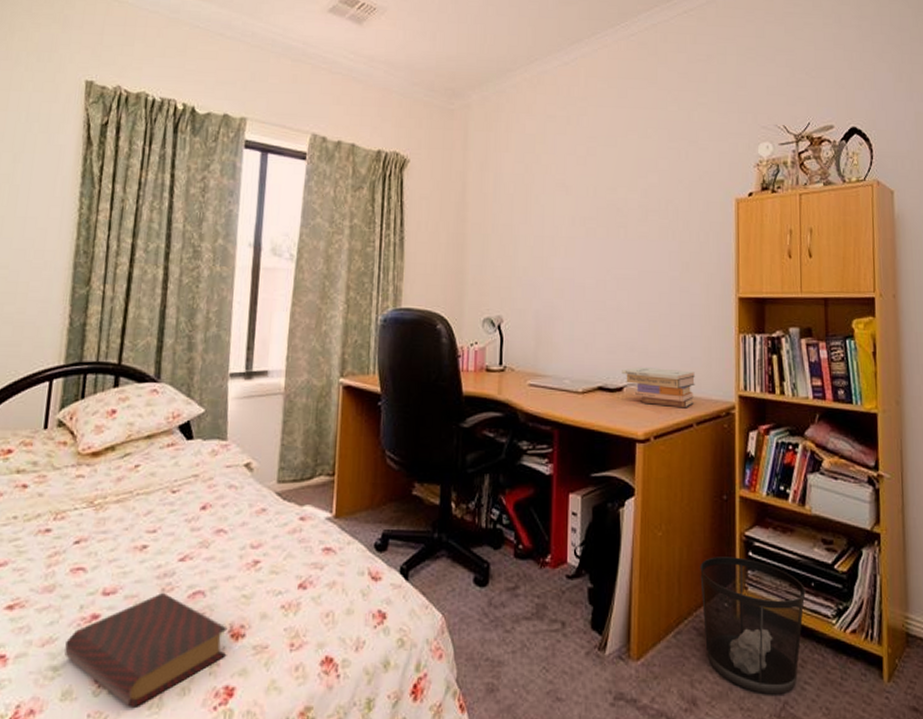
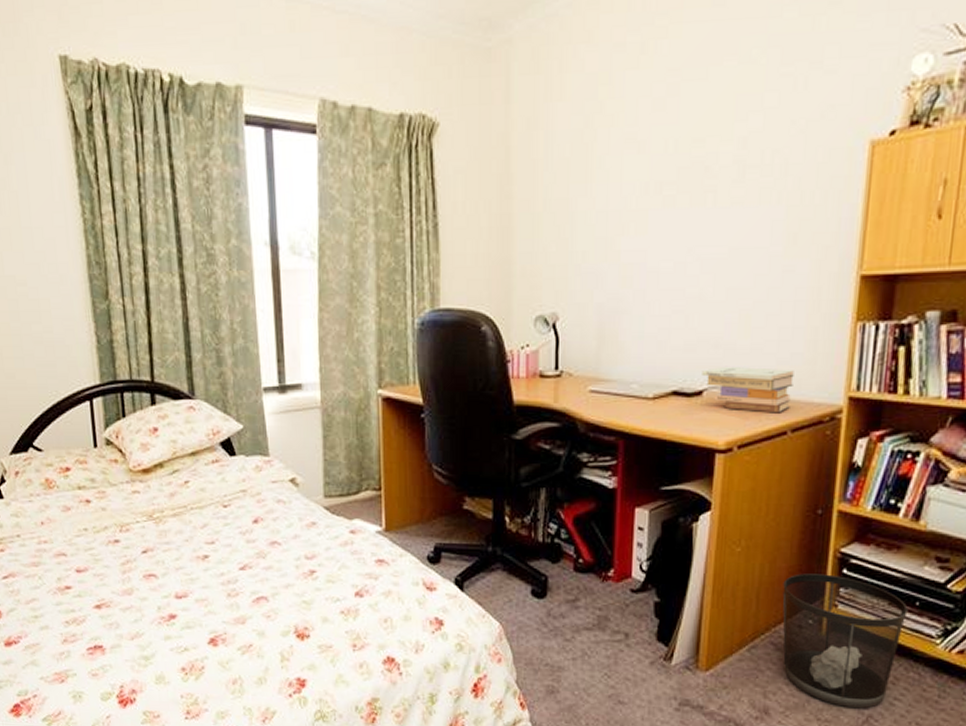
book: present [64,592,228,709] -> none [151,596,295,693]

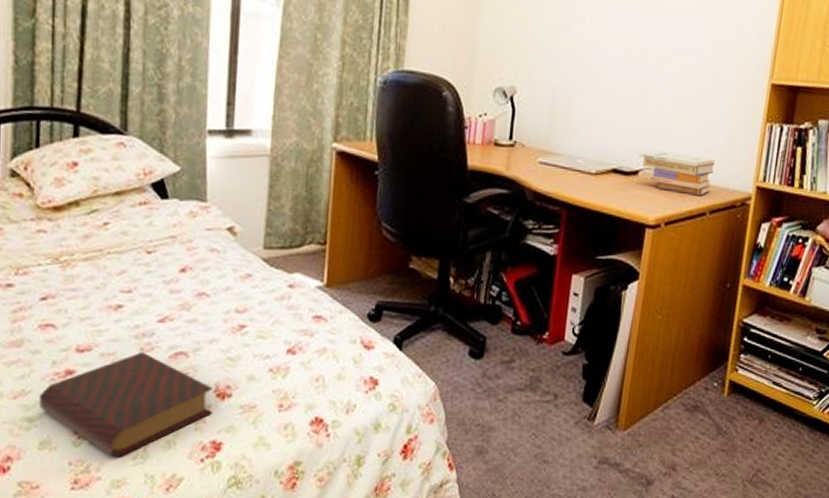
book: none [151,596,295,693] -> present [39,351,213,459]
waste bin: present [782,573,908,709] -> none [691,340,793,464]

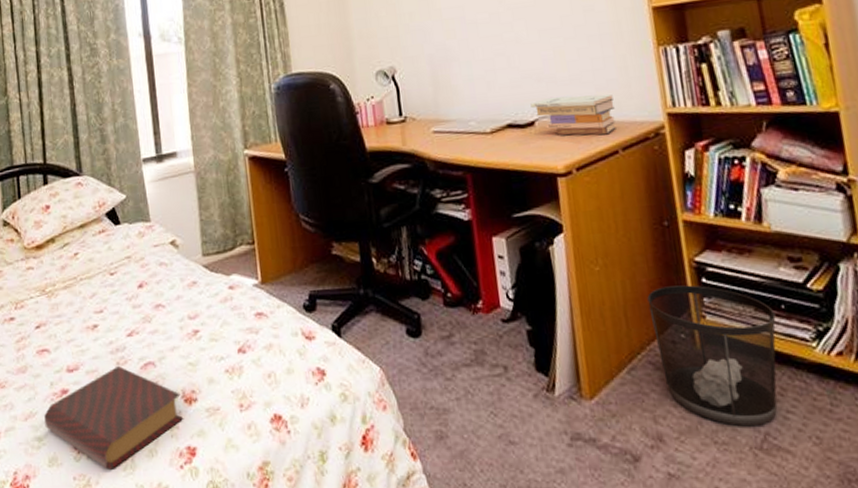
waste bin: none [691,340,793,464] -> present [647,285,778,427]

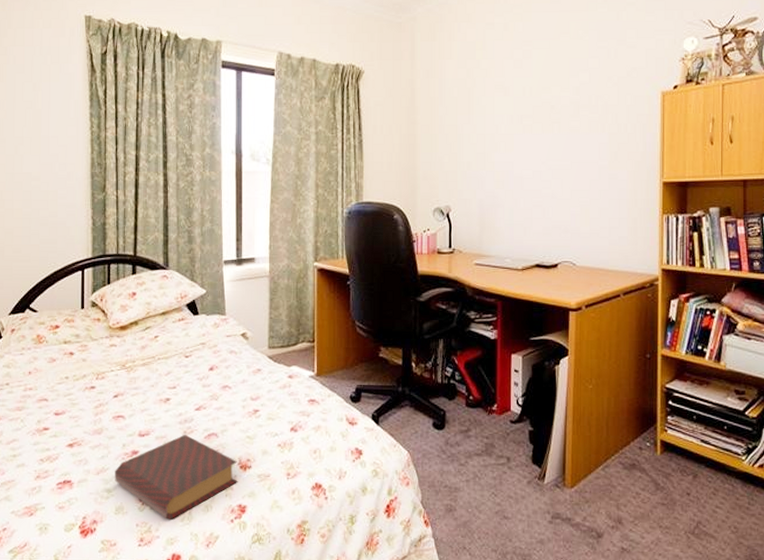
books: present [530,95,616,136] -> none [556,246,622,281]
waste bin: present [647,285,778,427] -> none [626,405,719,516]

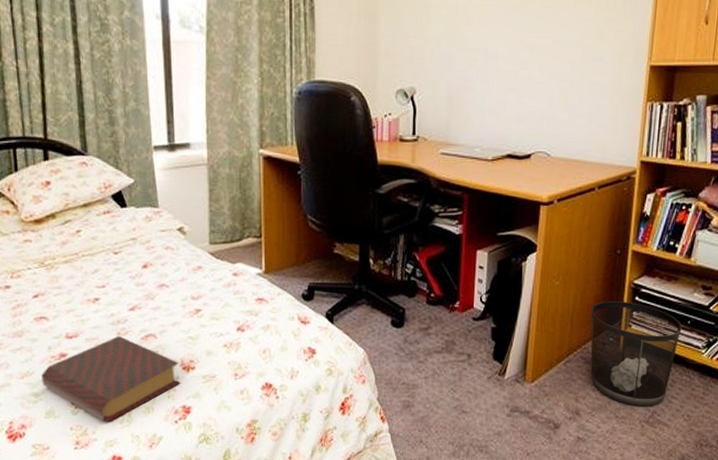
waste bin: none [626,405,719,516] -> present [590,301,682,407]

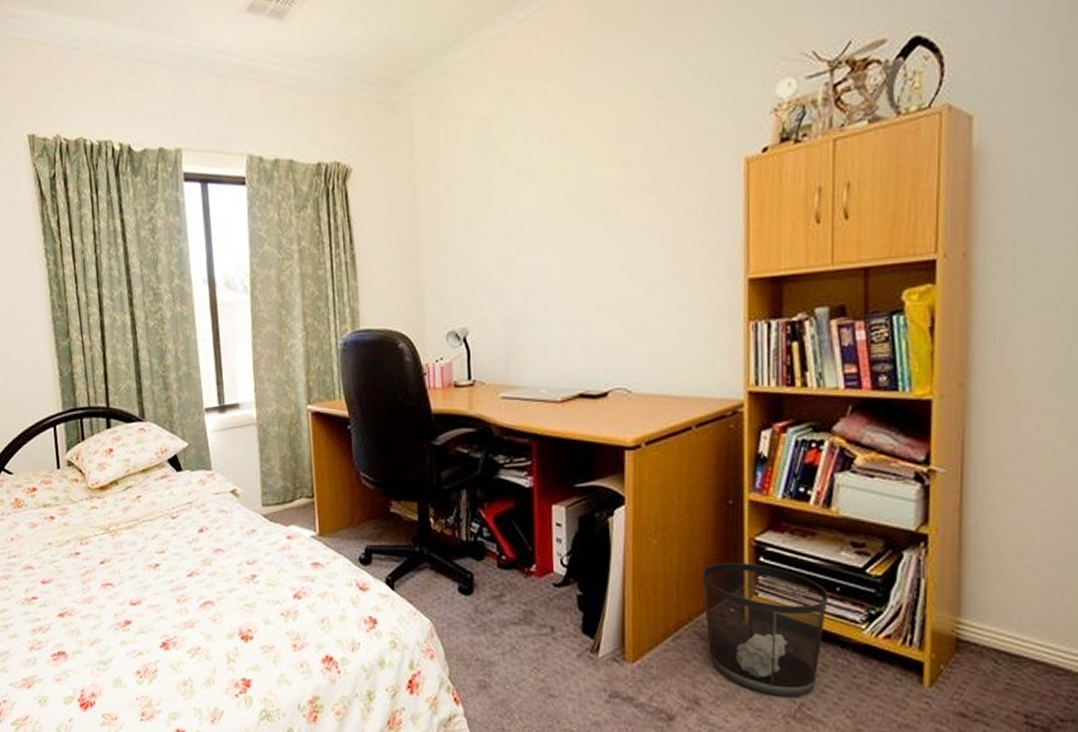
book: present [41,335,181,423] -> none [109,602,240,695]

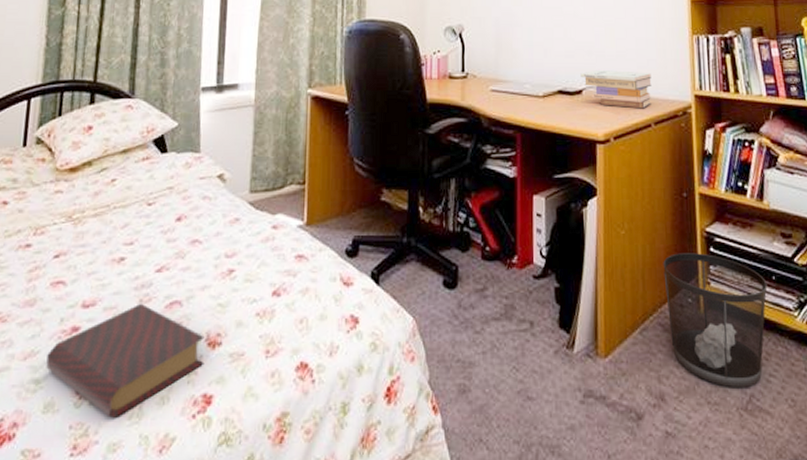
book: none [109,602,240,695] -> present [46,303,205,419]
books: none [606,368,694,411] -> present [580,69,652,109]

